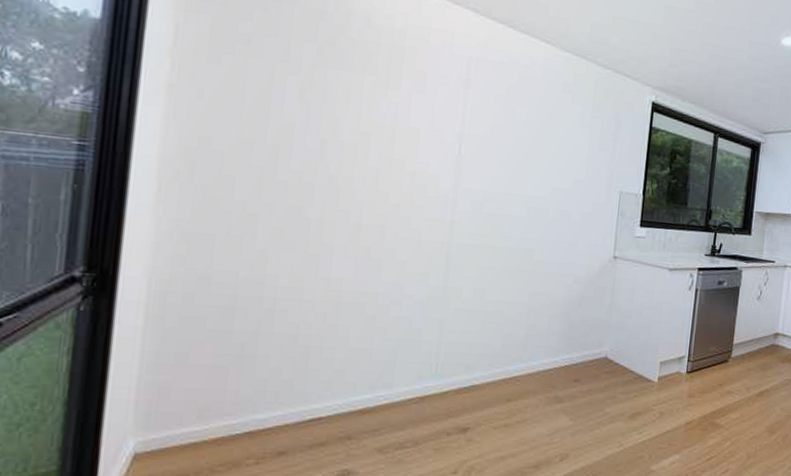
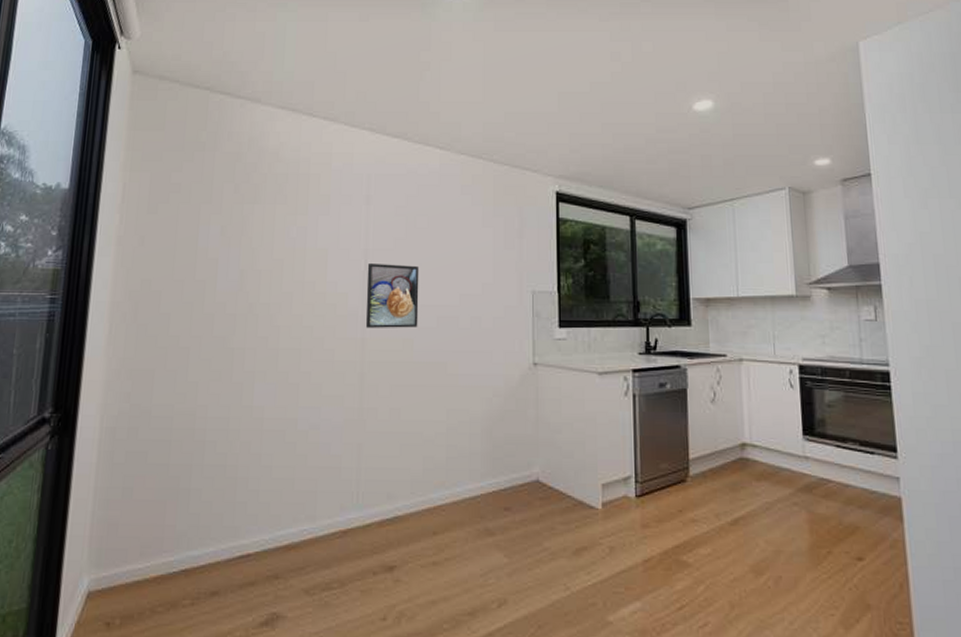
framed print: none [455,148,515,216] -> present [365,264,420,328]

